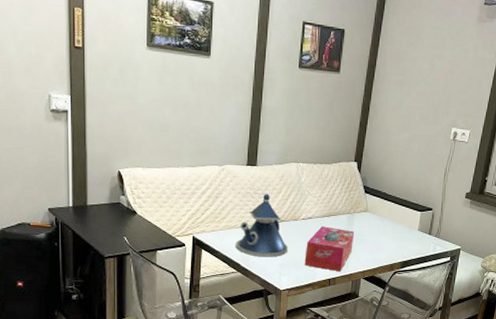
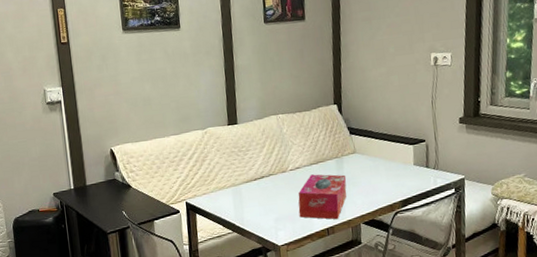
teapot: present [235,194,288,257] -> none [227,150,281,214]

